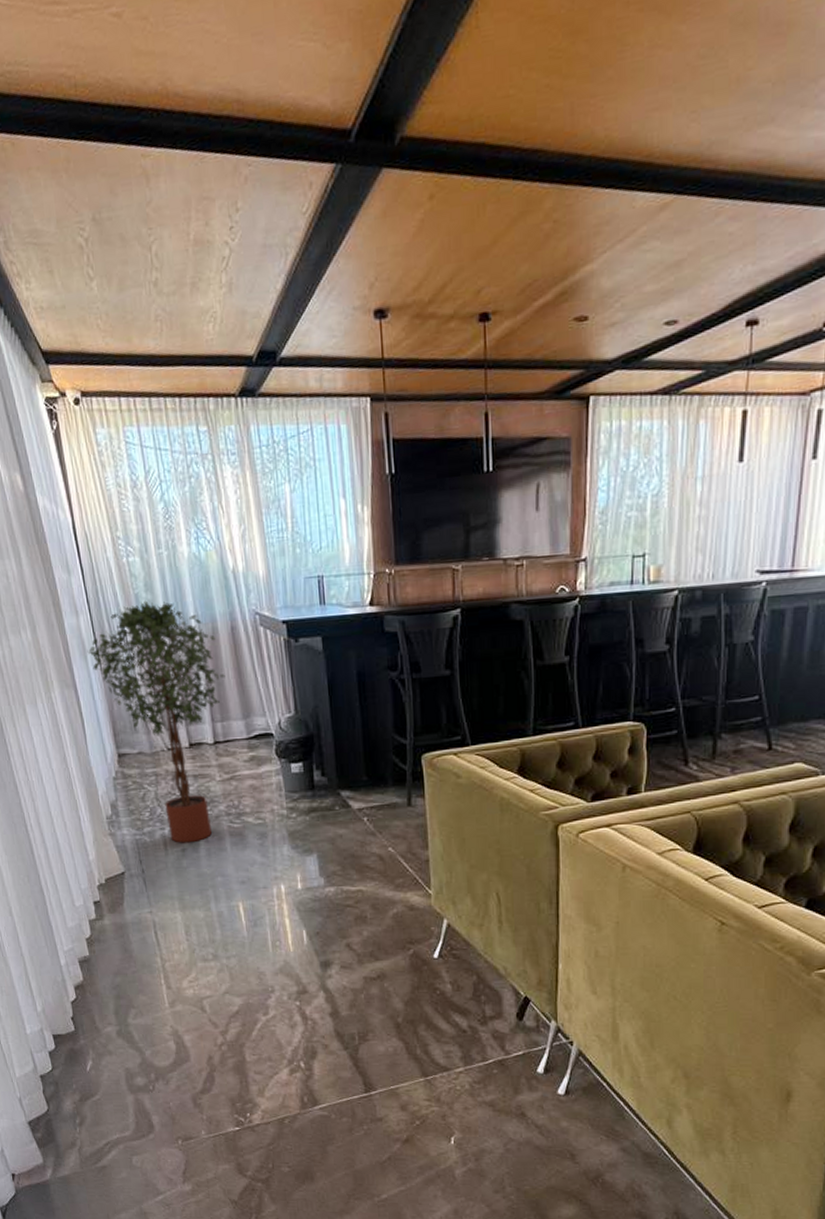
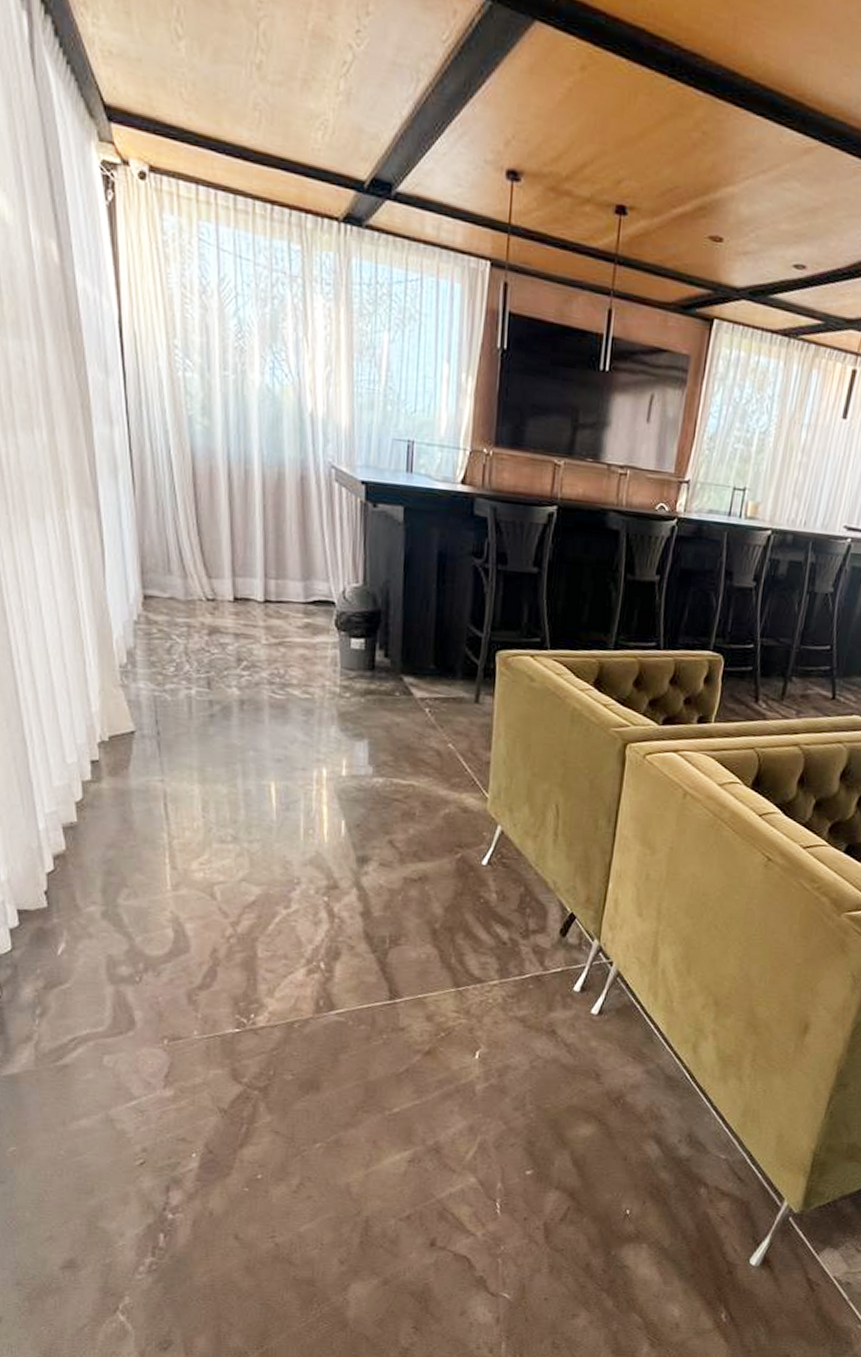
potted tree: present [87,600,226,843] -> none [119,425,287,709]

